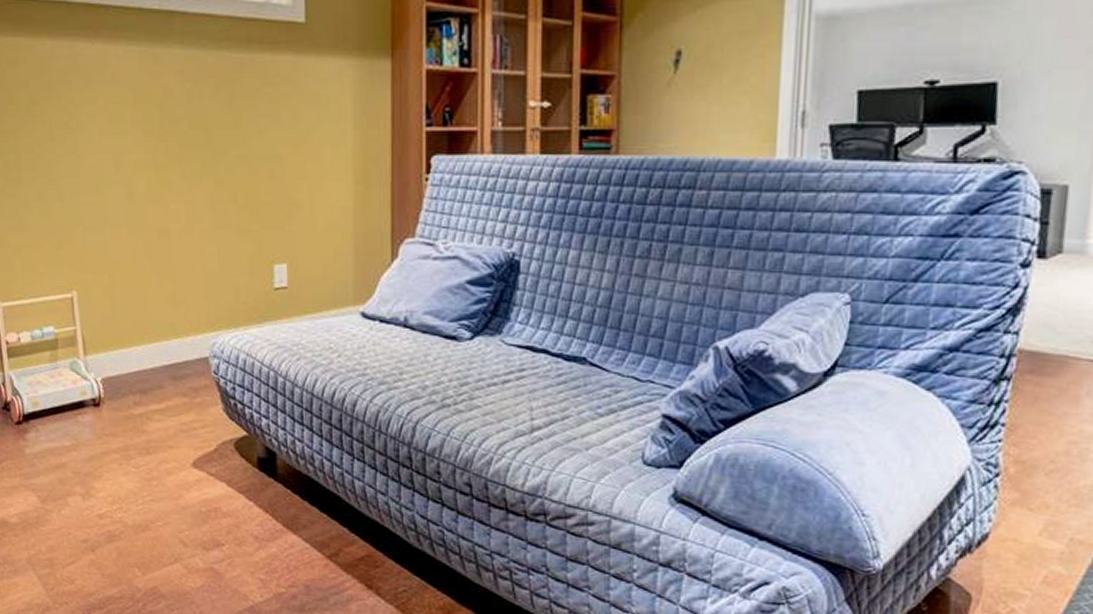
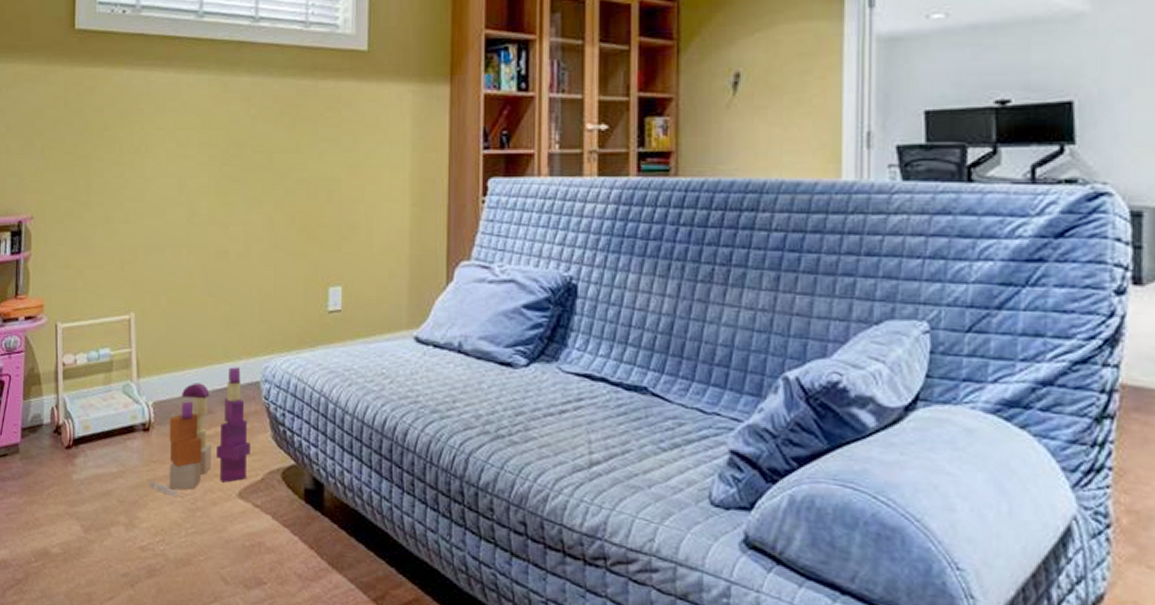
toy blocks: none [102,343,203,468] -> present [149,367,250,497]

